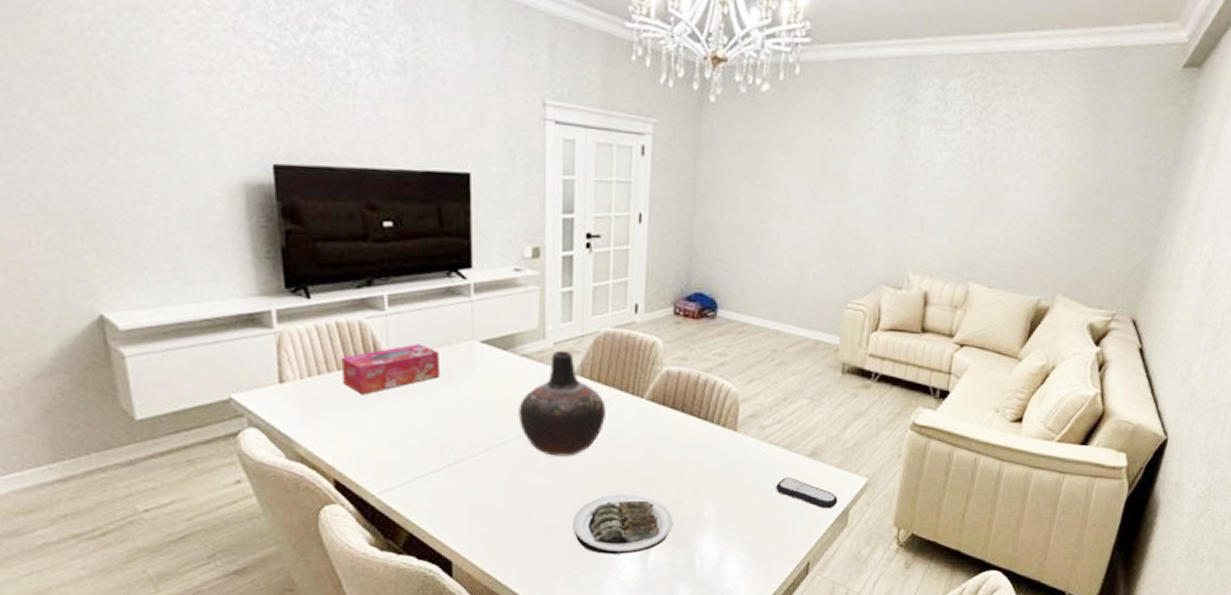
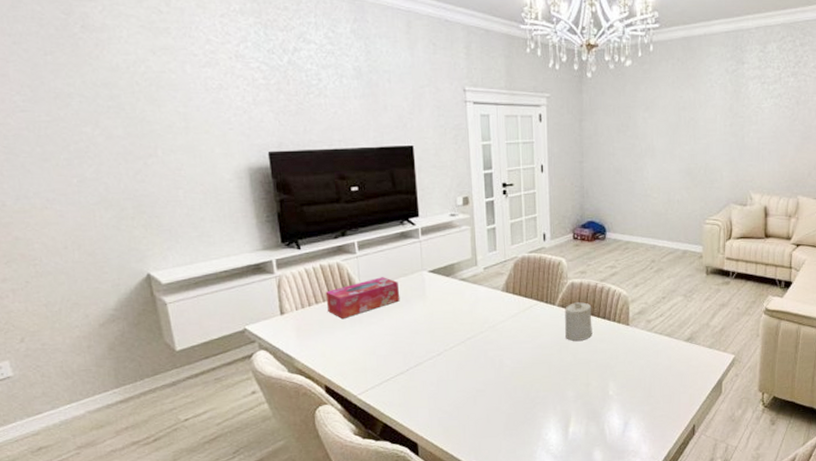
vase: present [518,350,606,456] -> none [460,273,527,355]
plate: present [572,494,672,554] -> none [507,381,585,430]
candle: none [654,395,691,446] -> present [565,301,592,341]
remote control: present [776,477,838,509] -> none [663,358,713,382]

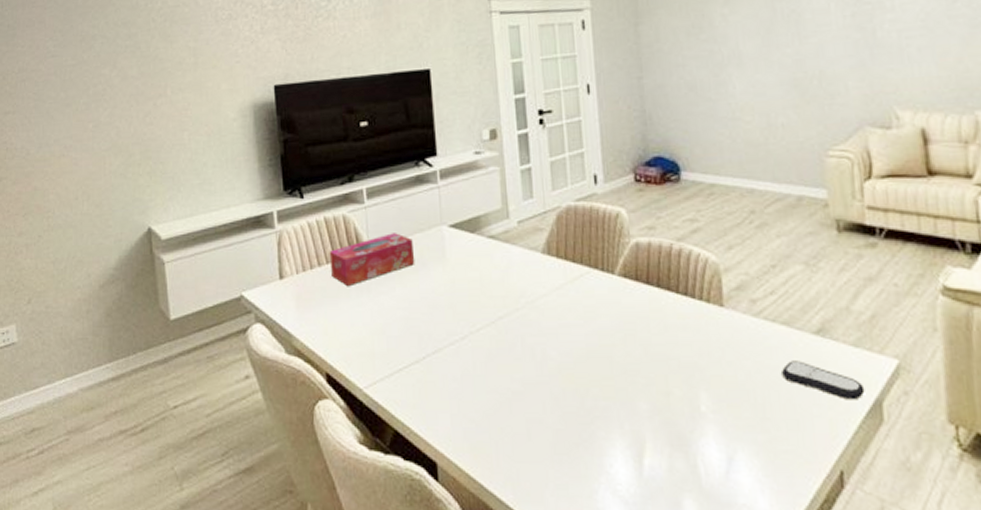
candle: present [565,301,592,341] -> none [628,269,670,327]
remote control: none [663,358,713,382] -> present [782,361,865,400]

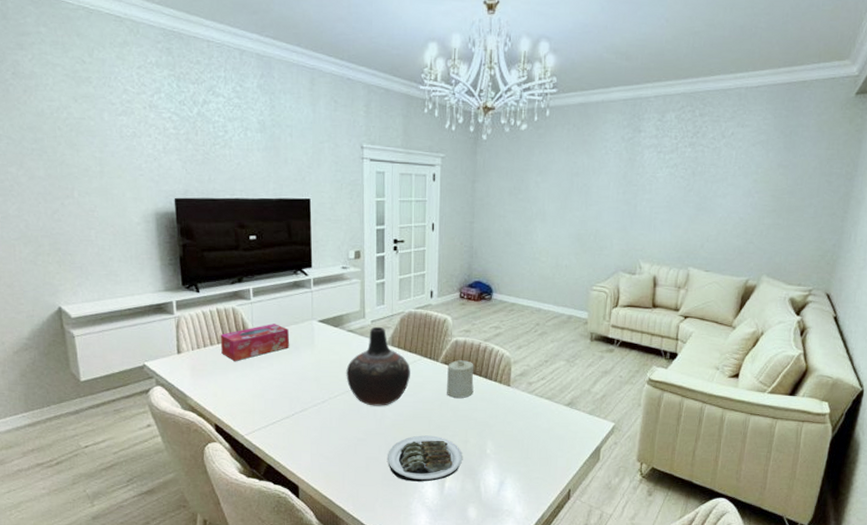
vase: none [489,228,577,343] -> present [346,326,410,406]
plate: none [555,385,665,457] -> present [387,435,462,482]
candle: none [628,269,670,327] -> present [447,359,474,398]
remote control: present [782,361,865,400] -> none [542,422,592,447]

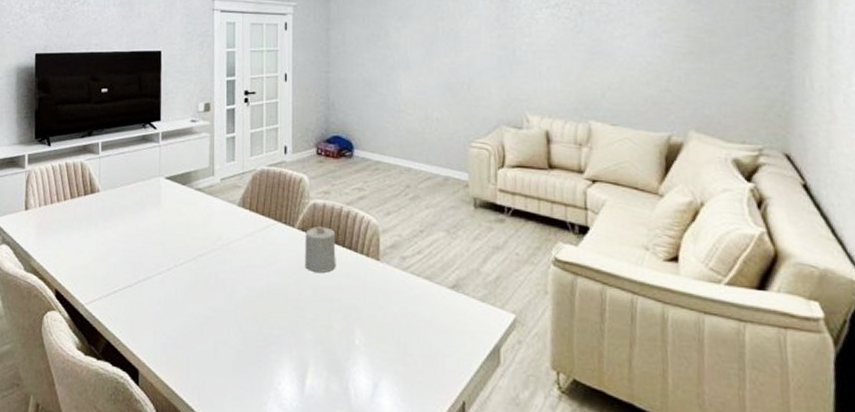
tissue box: present [220,324,290,361] -> none [67,180,136,220]
vase: present [346,326,410,406] -> none [193,185,263,278]
plate: present [387,435,462,482] -> none [237,316,325,377]

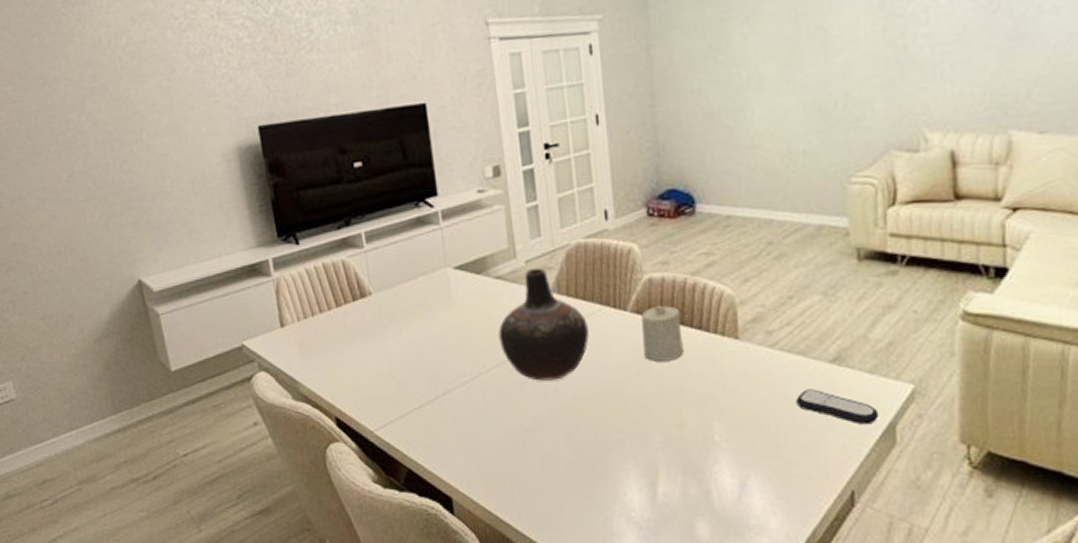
vase: none [193,185,263,278] -> present [498,267,589,381]
remote control: none [422,309,487,345] -> present [796,389,879,425]

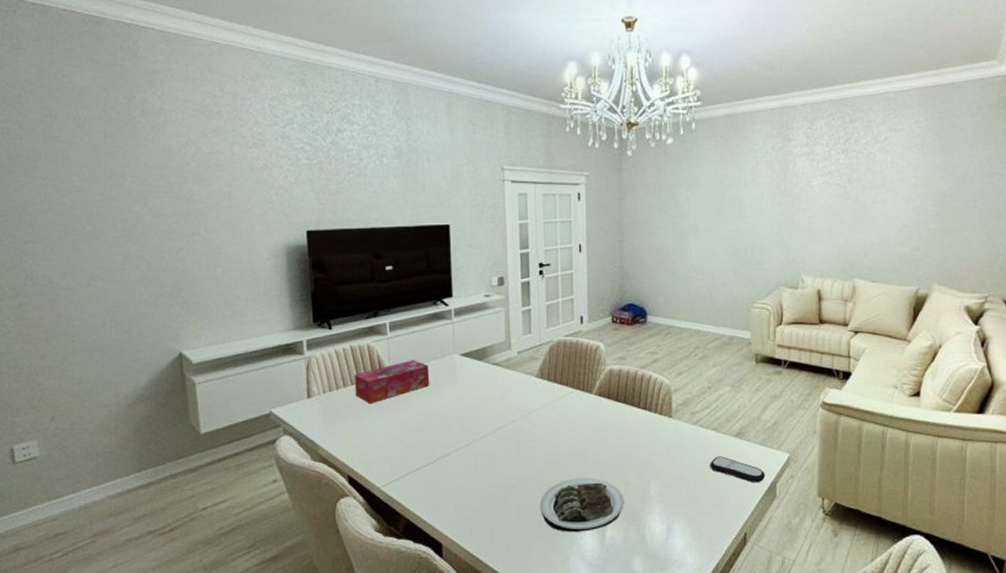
tissue box: none [330,277,420,331] -> present [354,360,430,403]
vase: present [498,267,589,381] -> none [492,357,562,447]
plate: none [568,418,679,487] -> present [539,477,624,532]
candle: present [641,304,684,362] -> none [602,390,632,433]

